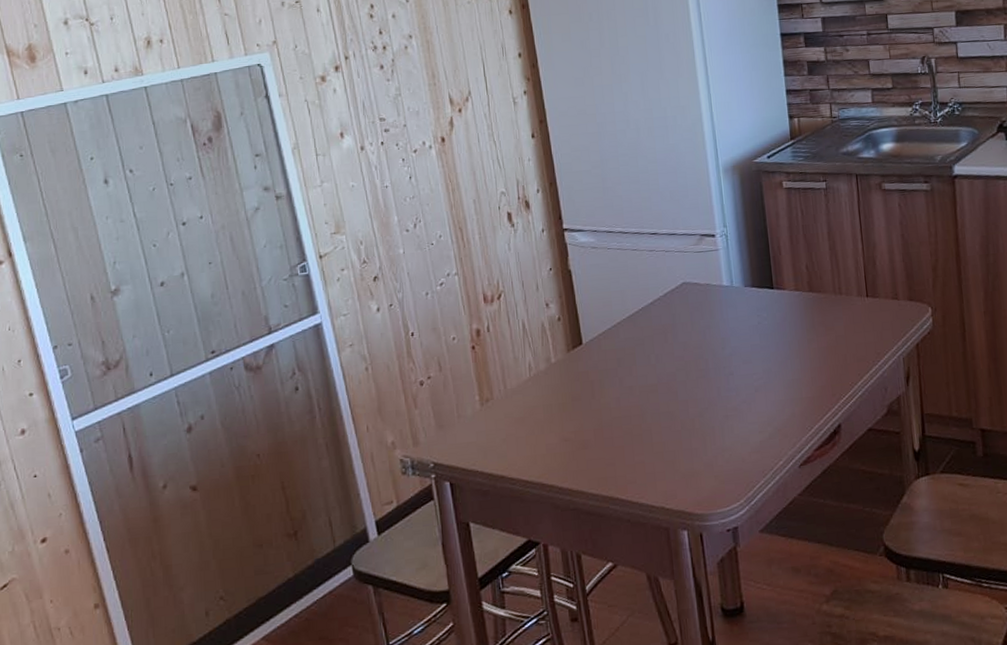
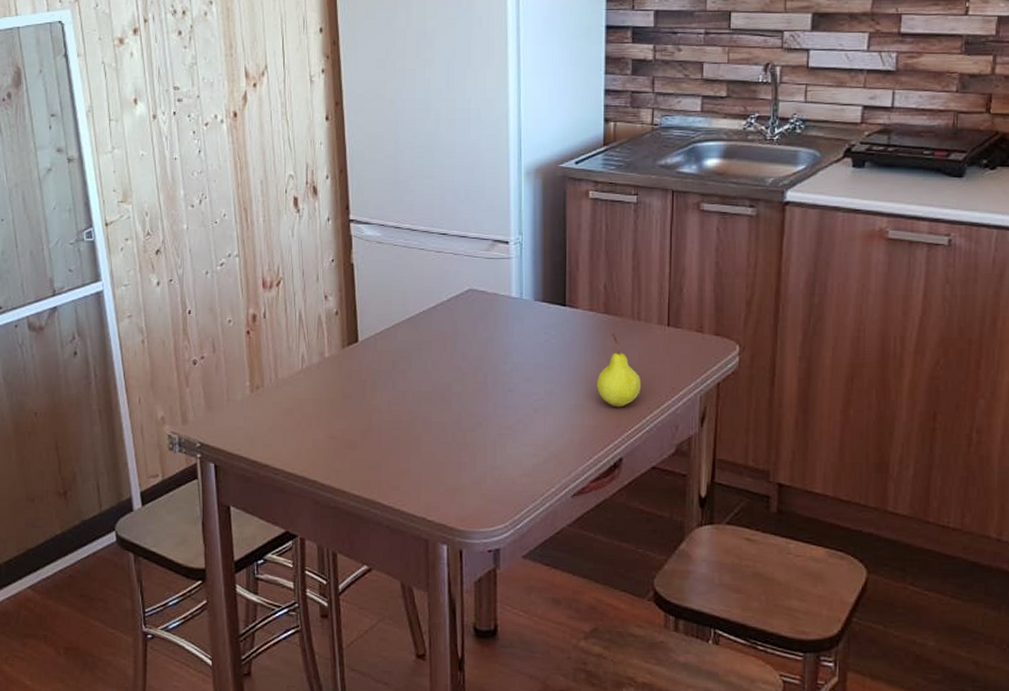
fruit: none [809,309,850,378] -> present [597,333,641,407]

